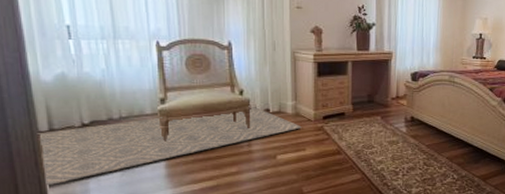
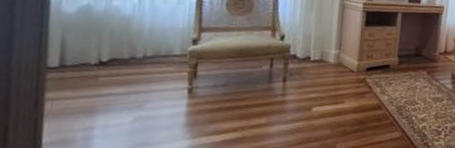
rug: present [37,106,302,186] -> none [44,52,343,130]

